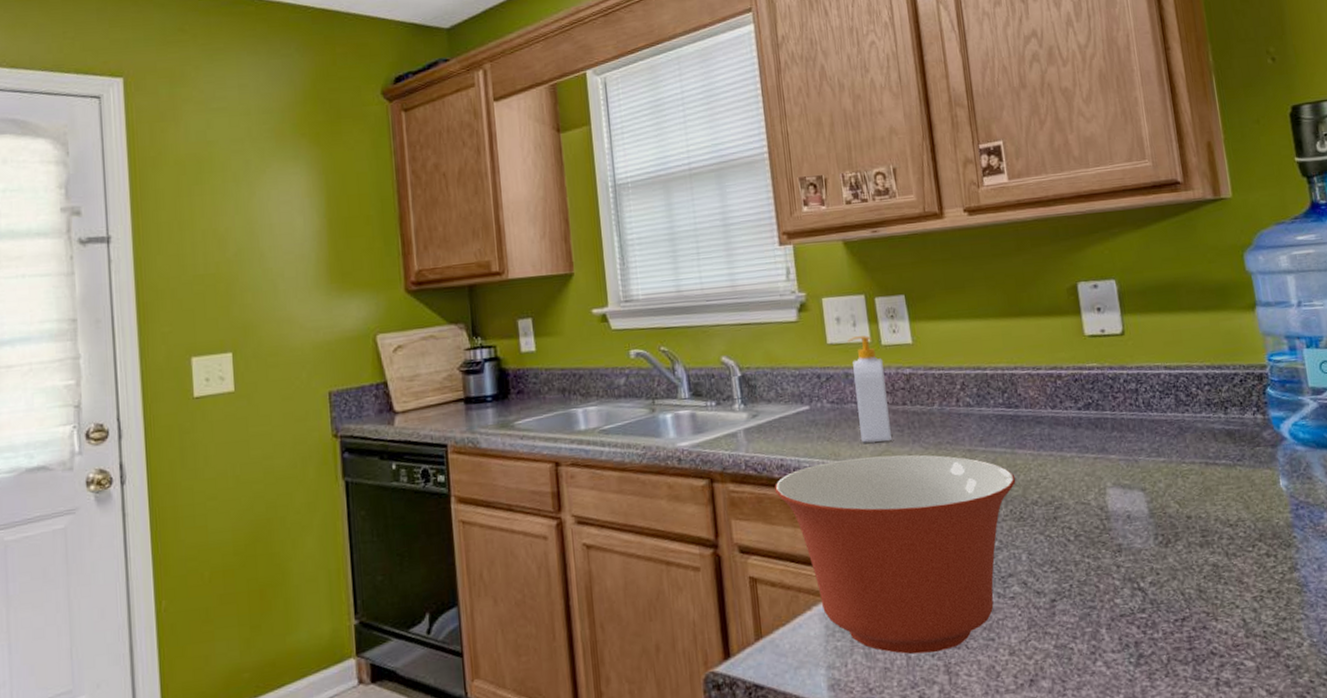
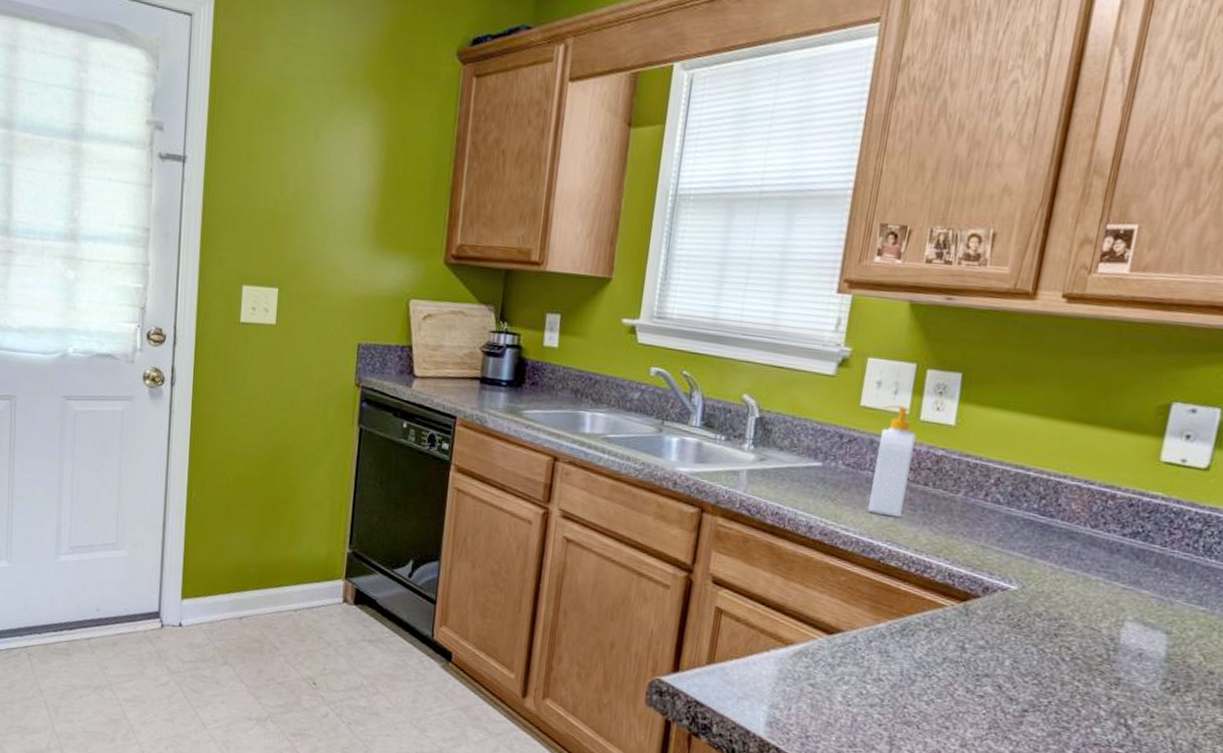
mixing bowl: present [775,454,1016,655] -> none [763,521,1026,724]

